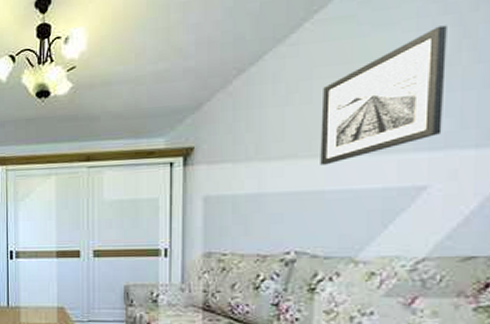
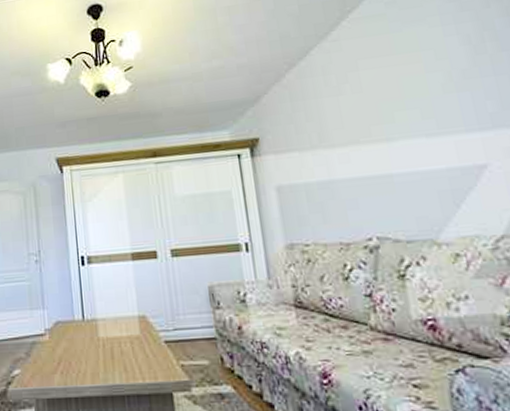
wall art: present [320,25,447,165] -> none [370,20,487,150]

